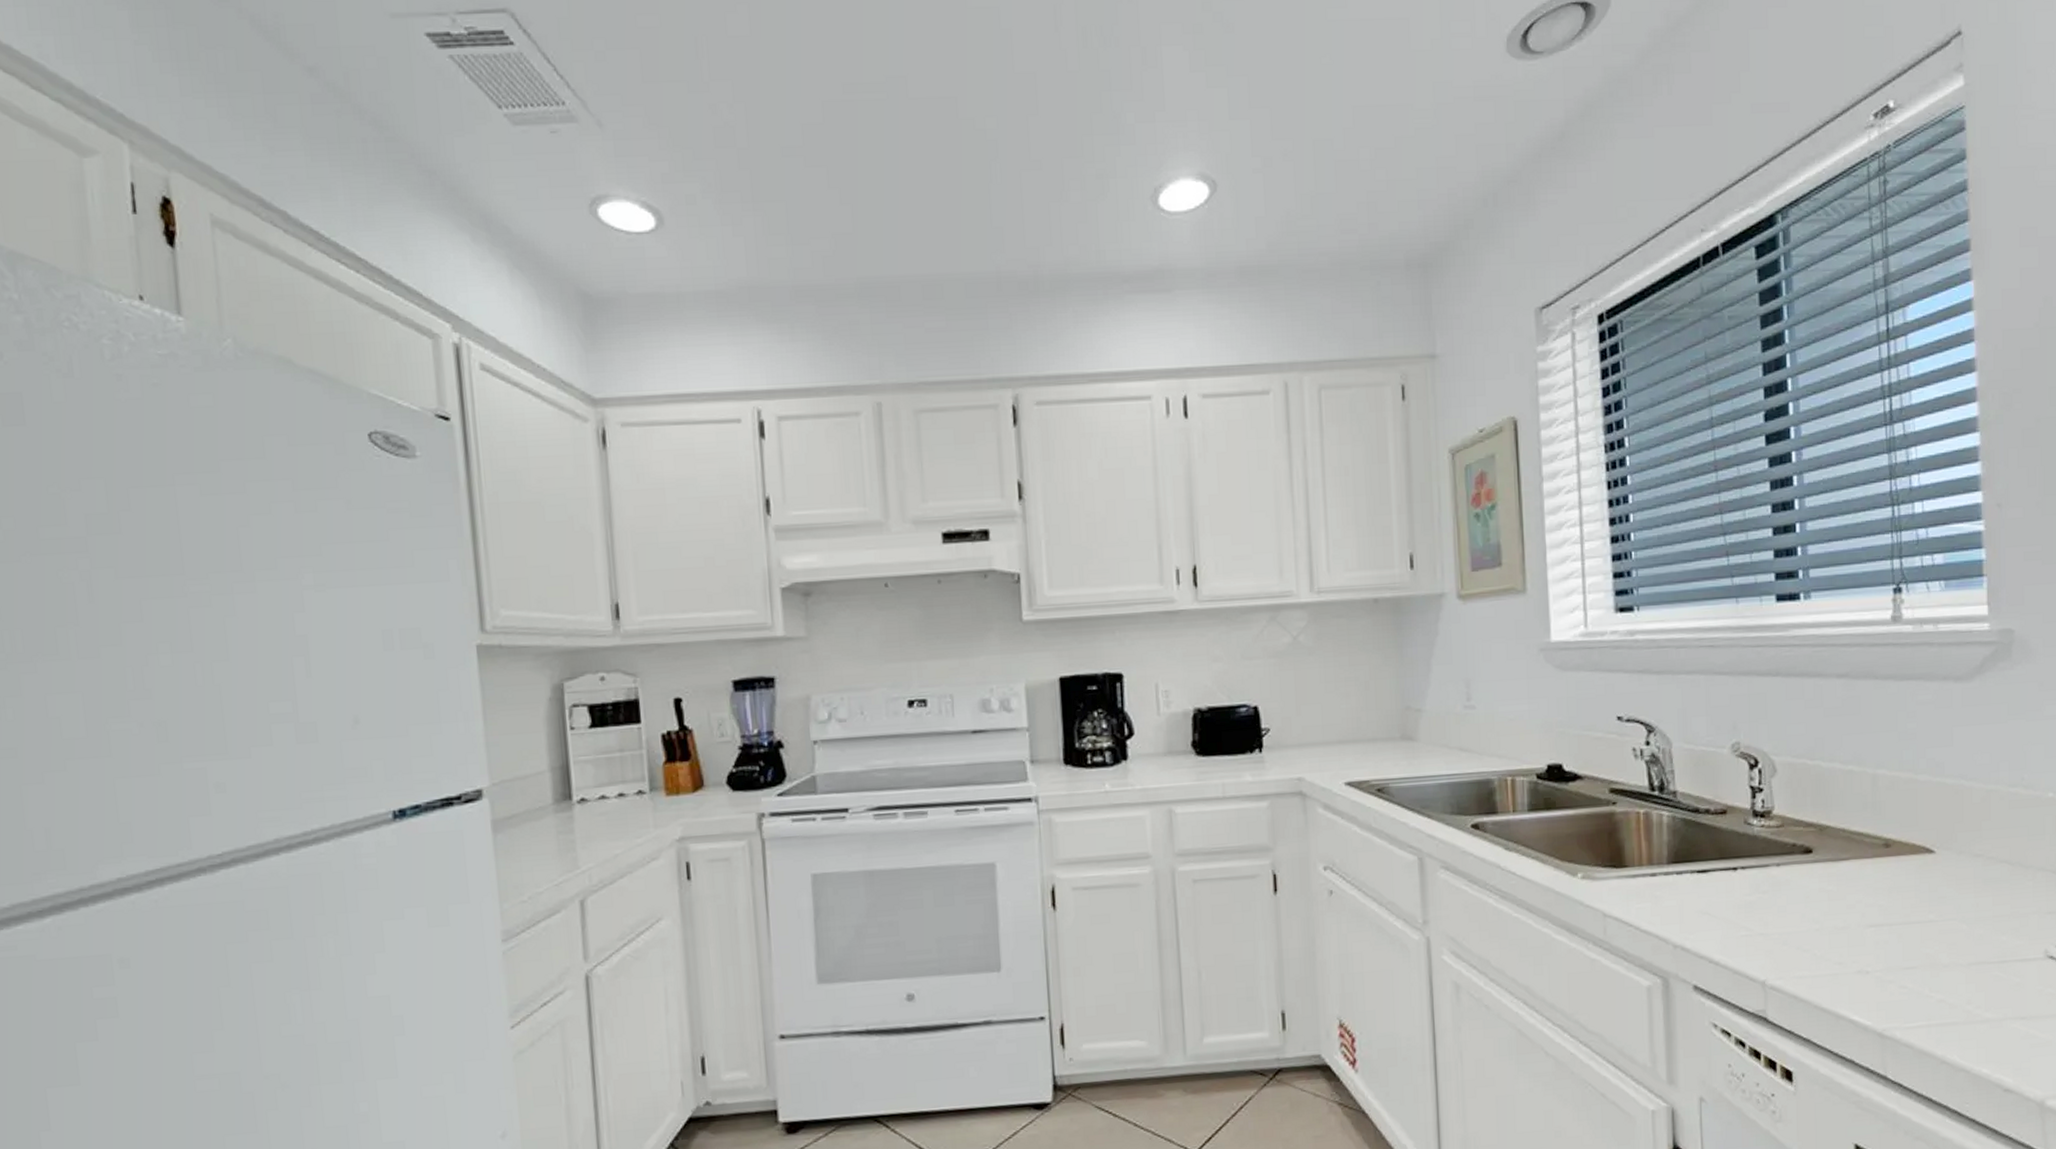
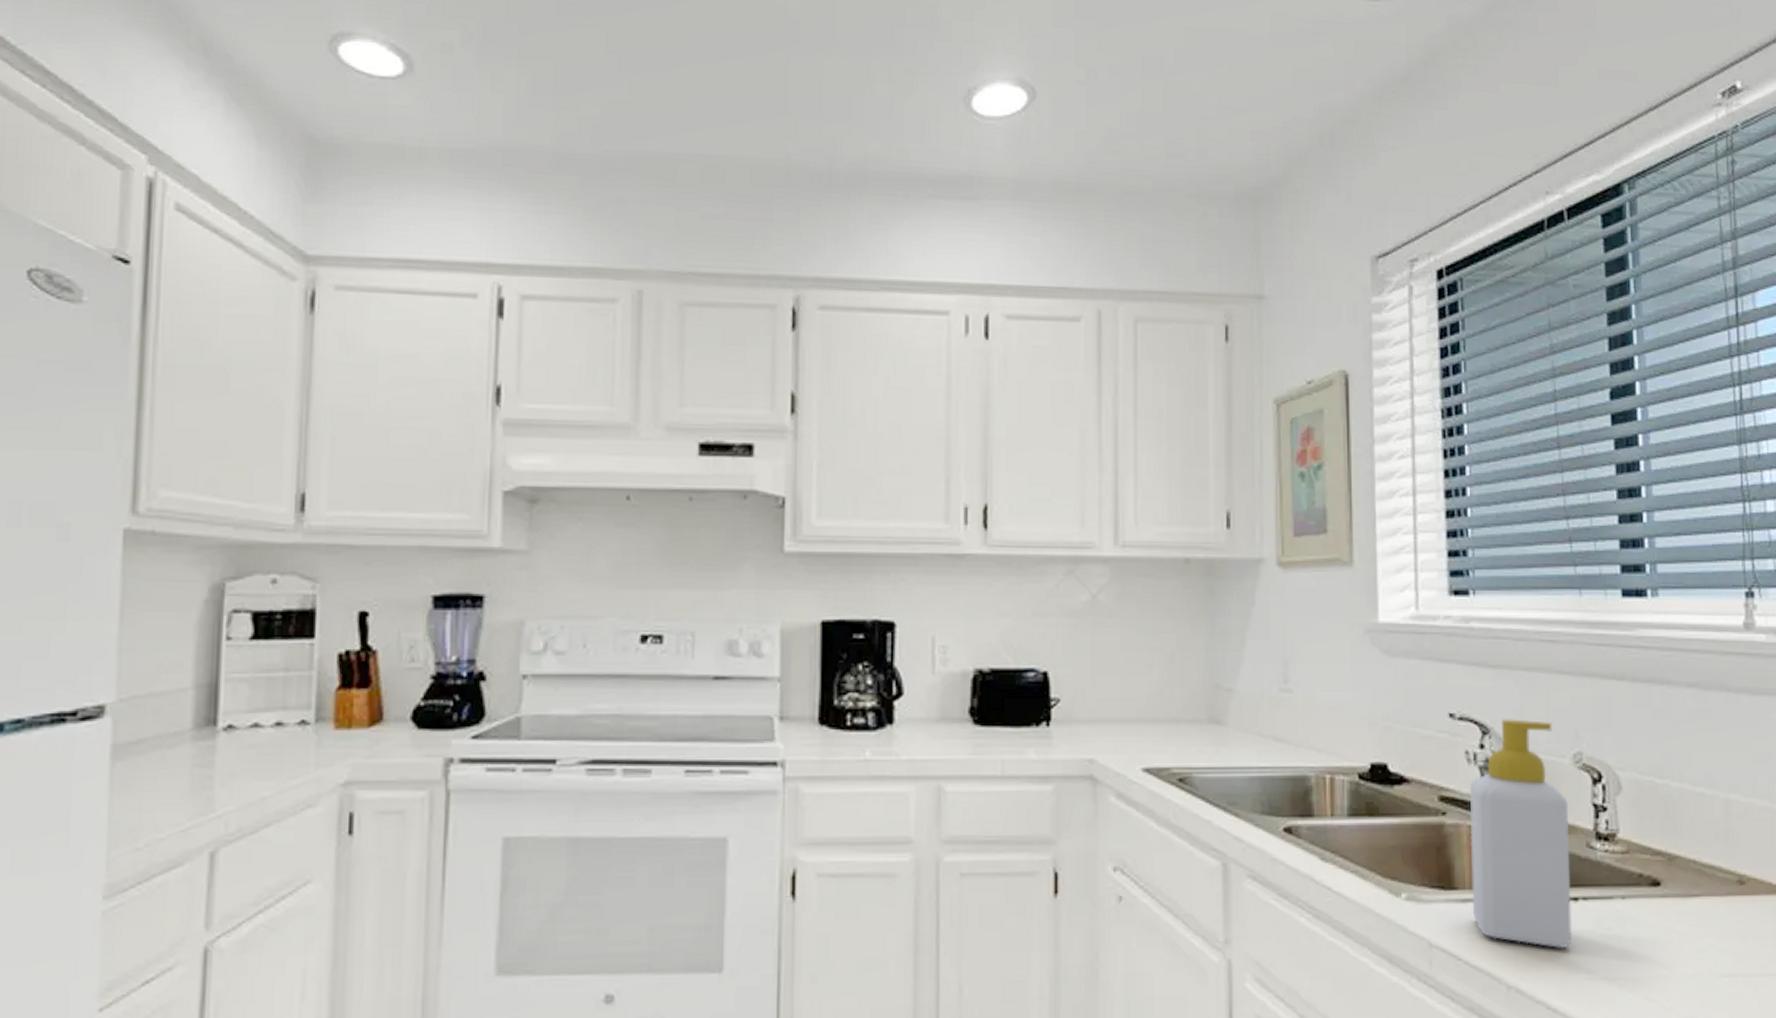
soap bottle: none [1637,716,1733,912] -> present [1469,719,1573,949]

